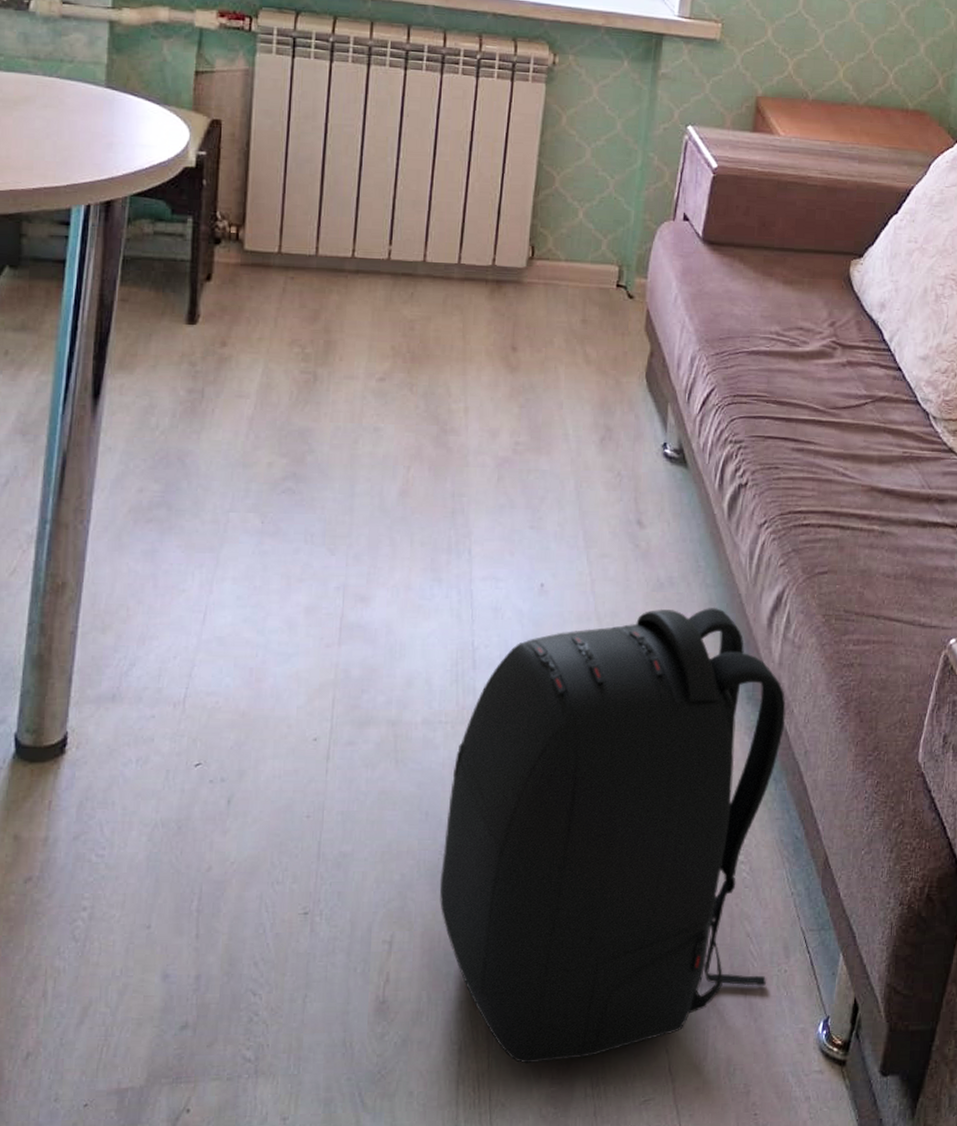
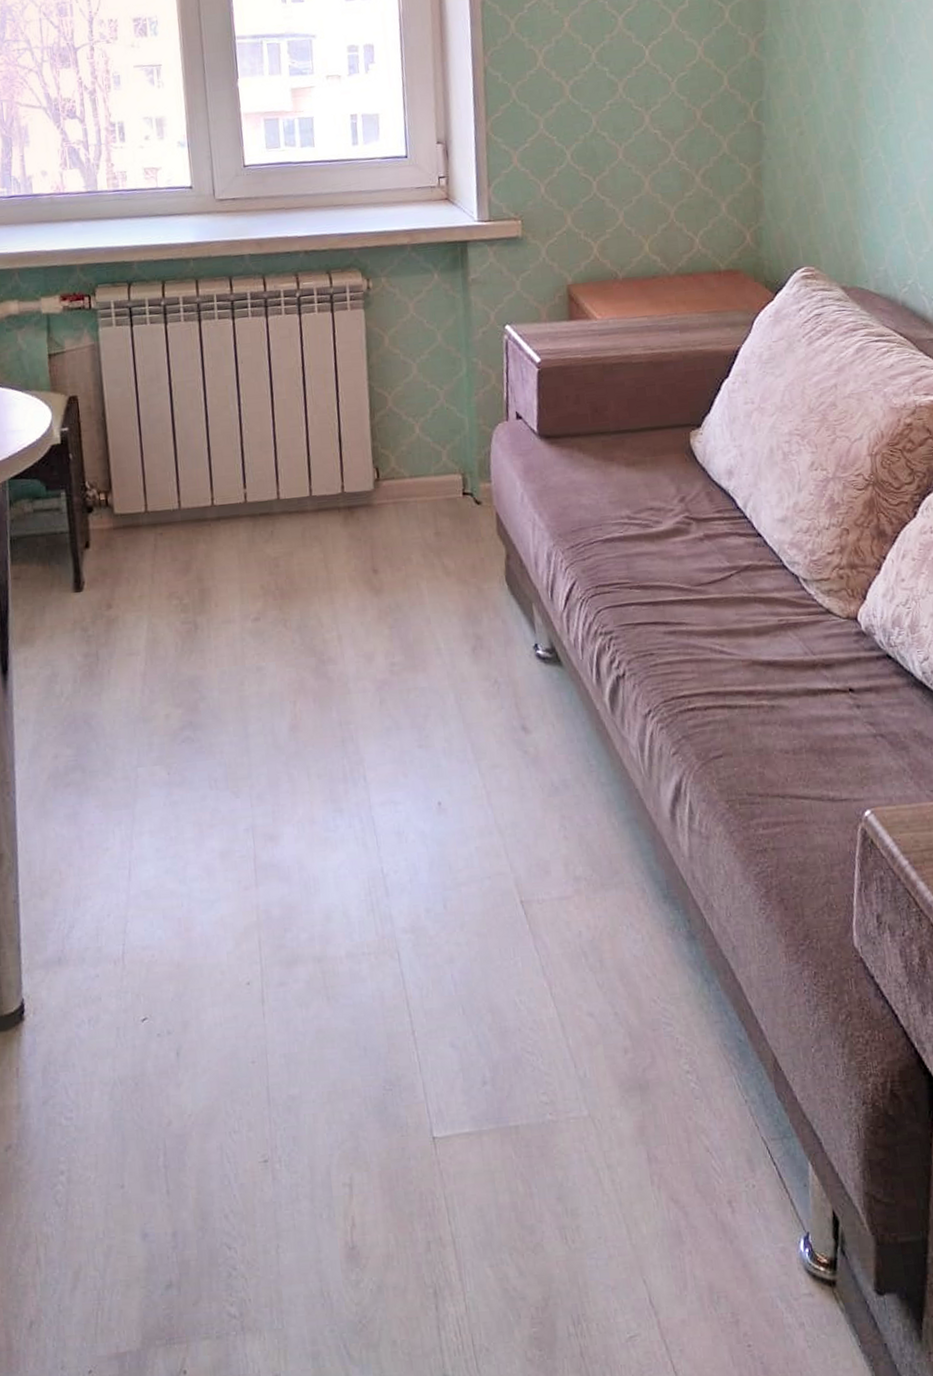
backpack: present [439,607,786,1064] -> none [383,805,735,1304]

